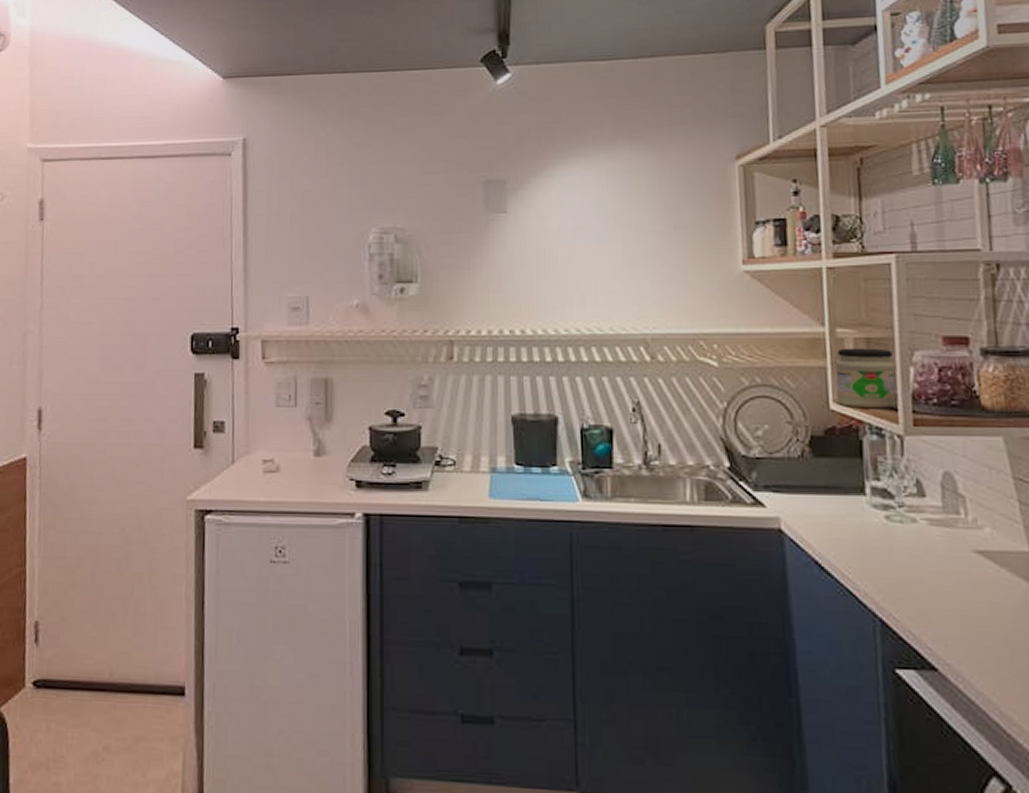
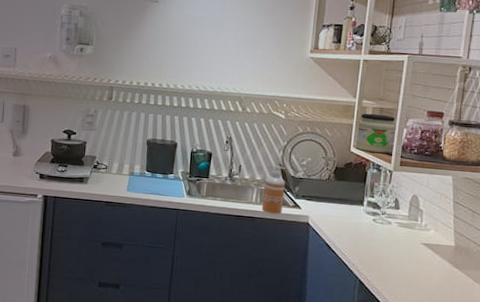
soap dispenser: none [701,440,736,519] -> present [261,165,286,215]

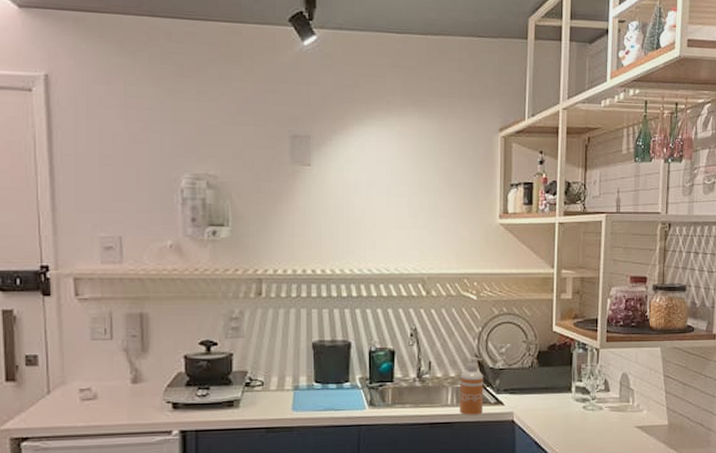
jar: present [355,113,396,154] -> none [558,285,599,330]

